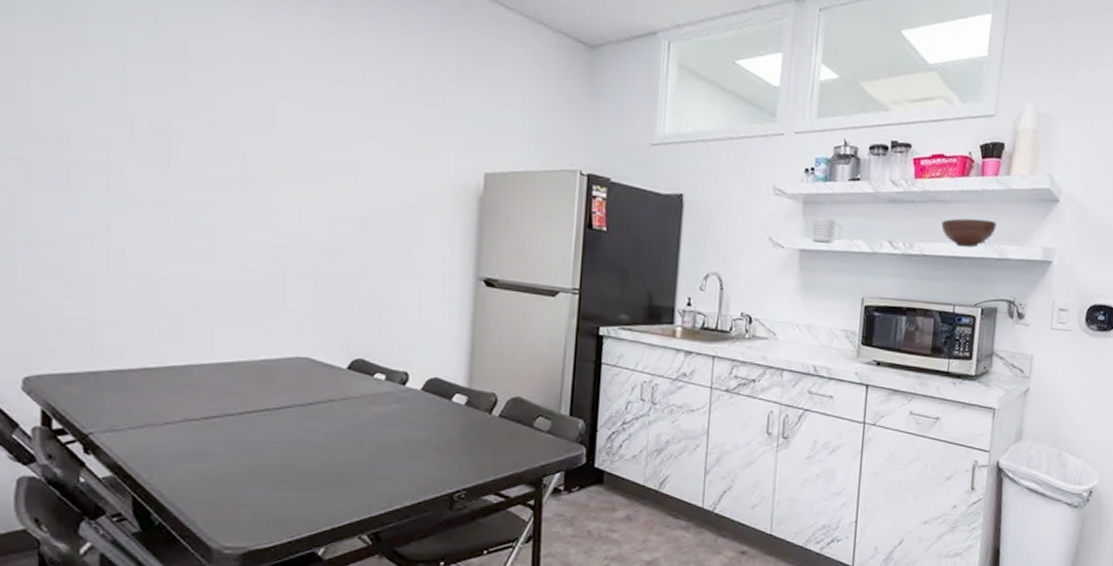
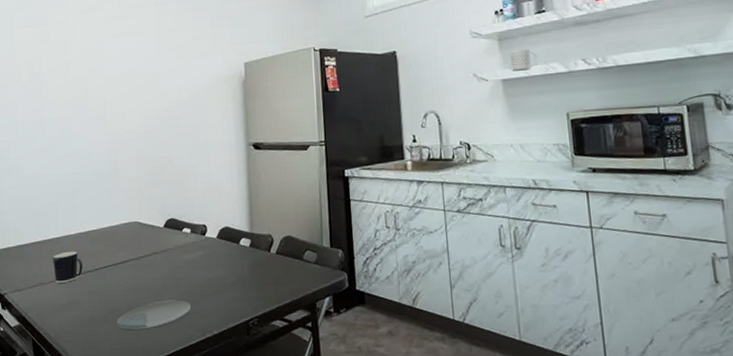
mug: none [172,385,219,427] -> present [53,251,83,283]
plate: none [266,460,376,496] -> present [116,299,191,331]
bowl: present [941,218,997,248] -> none [630,23,685,53]

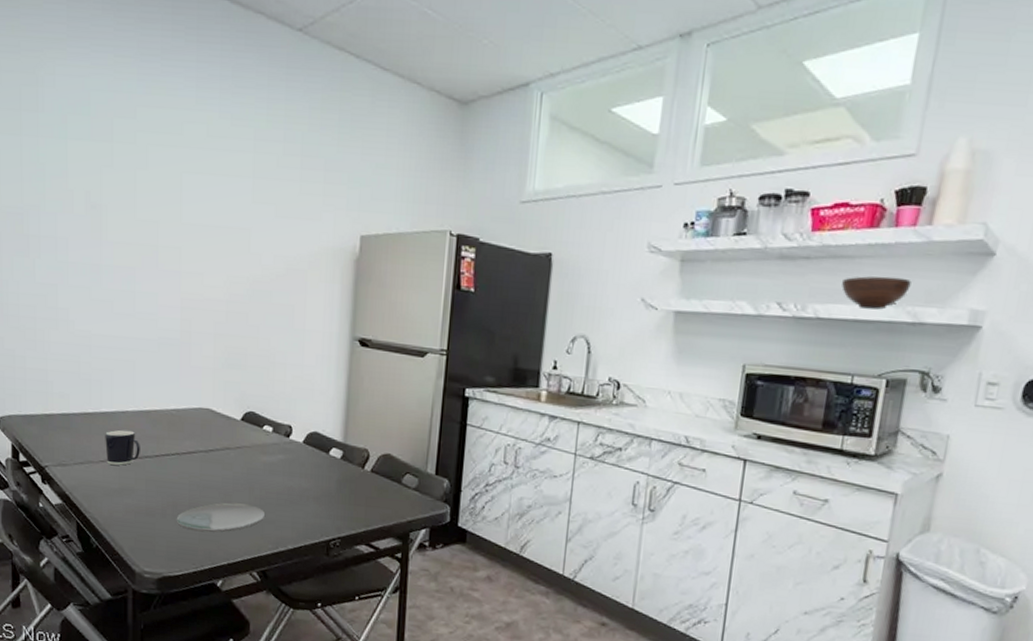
mug: present [509,49,537,72] -> none [688,277,723,305]
bowl: none [630,23,685,53] -> present [842,276,911,310]

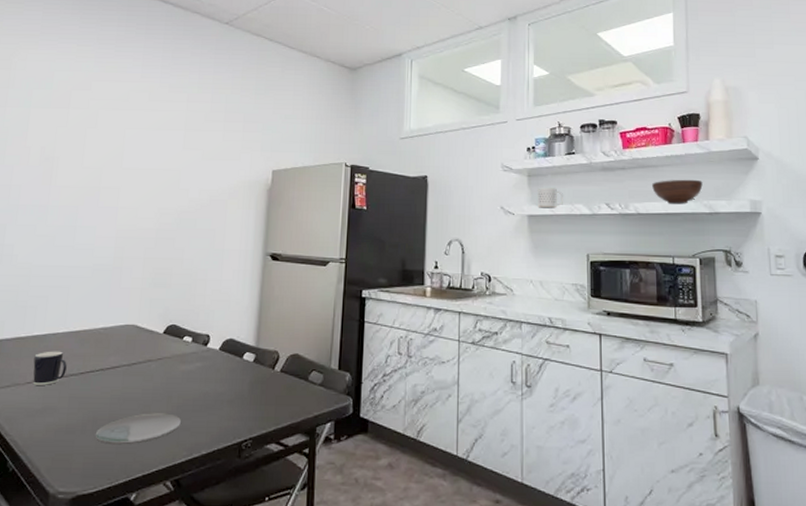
mug: none [688,277,723,305] -> present [537,188,563,209]

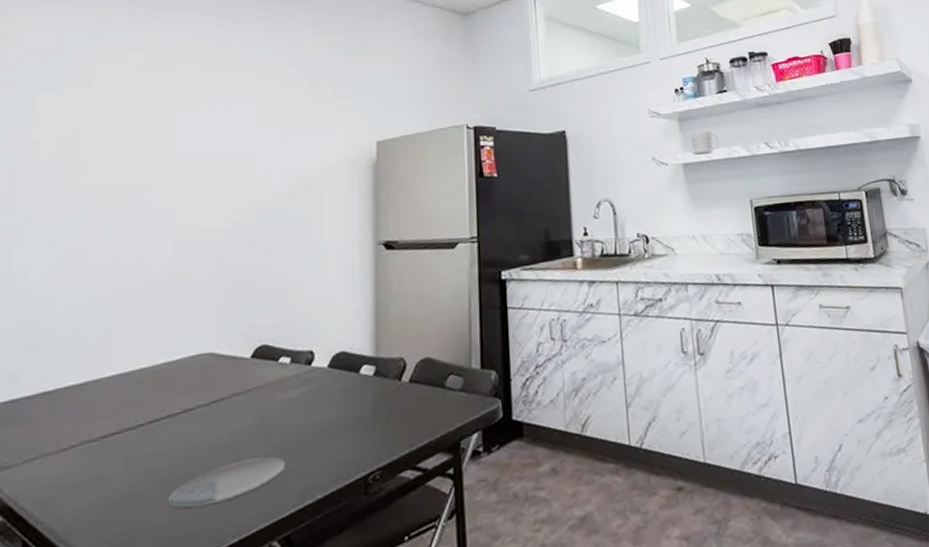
mug: present [33,351,67,385] -> none [69,400,119,451]
bowl: present [652,179,703,205] -> none [810,108,861,137]

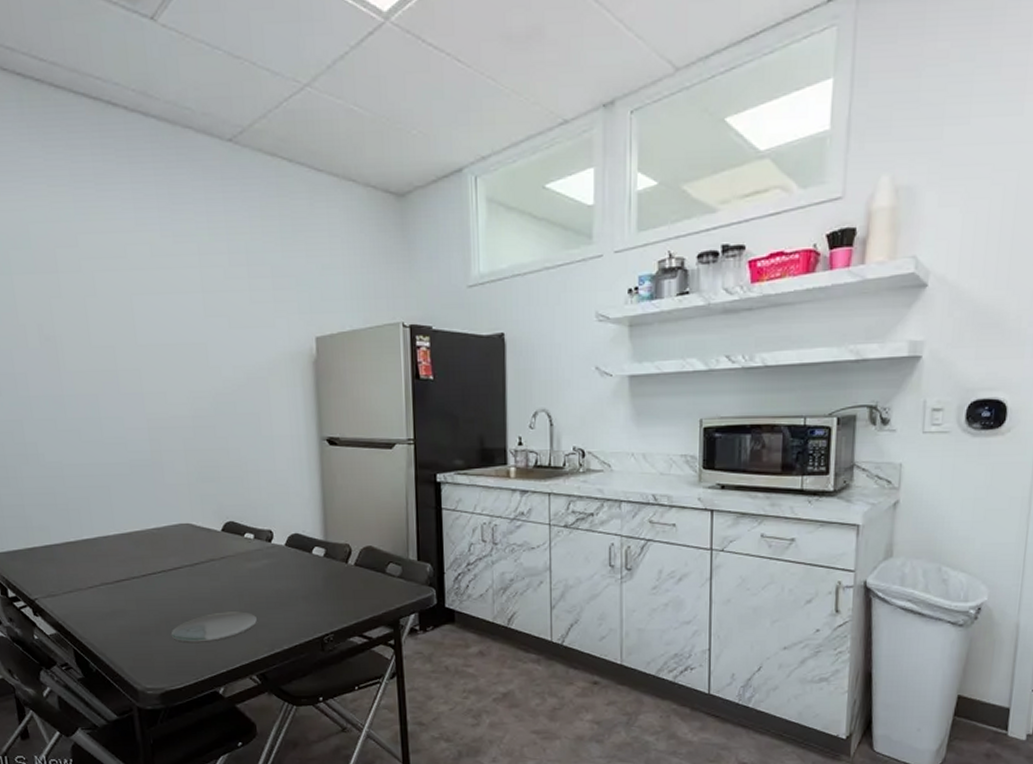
mug: present [690,131,719,155] -> none [641,339,673,366]

